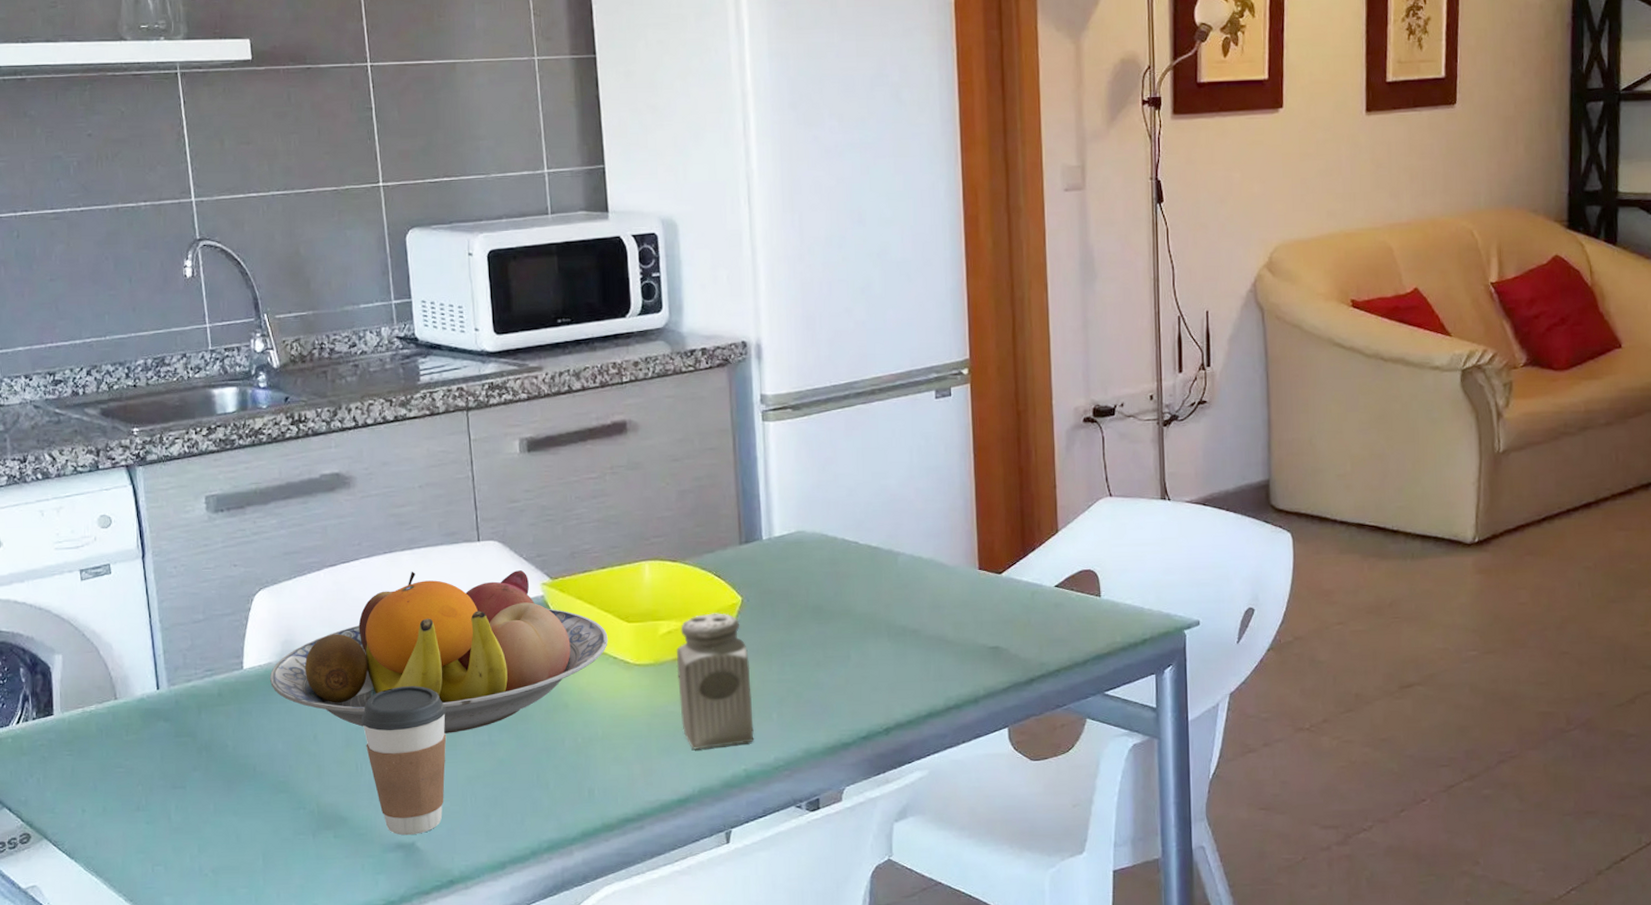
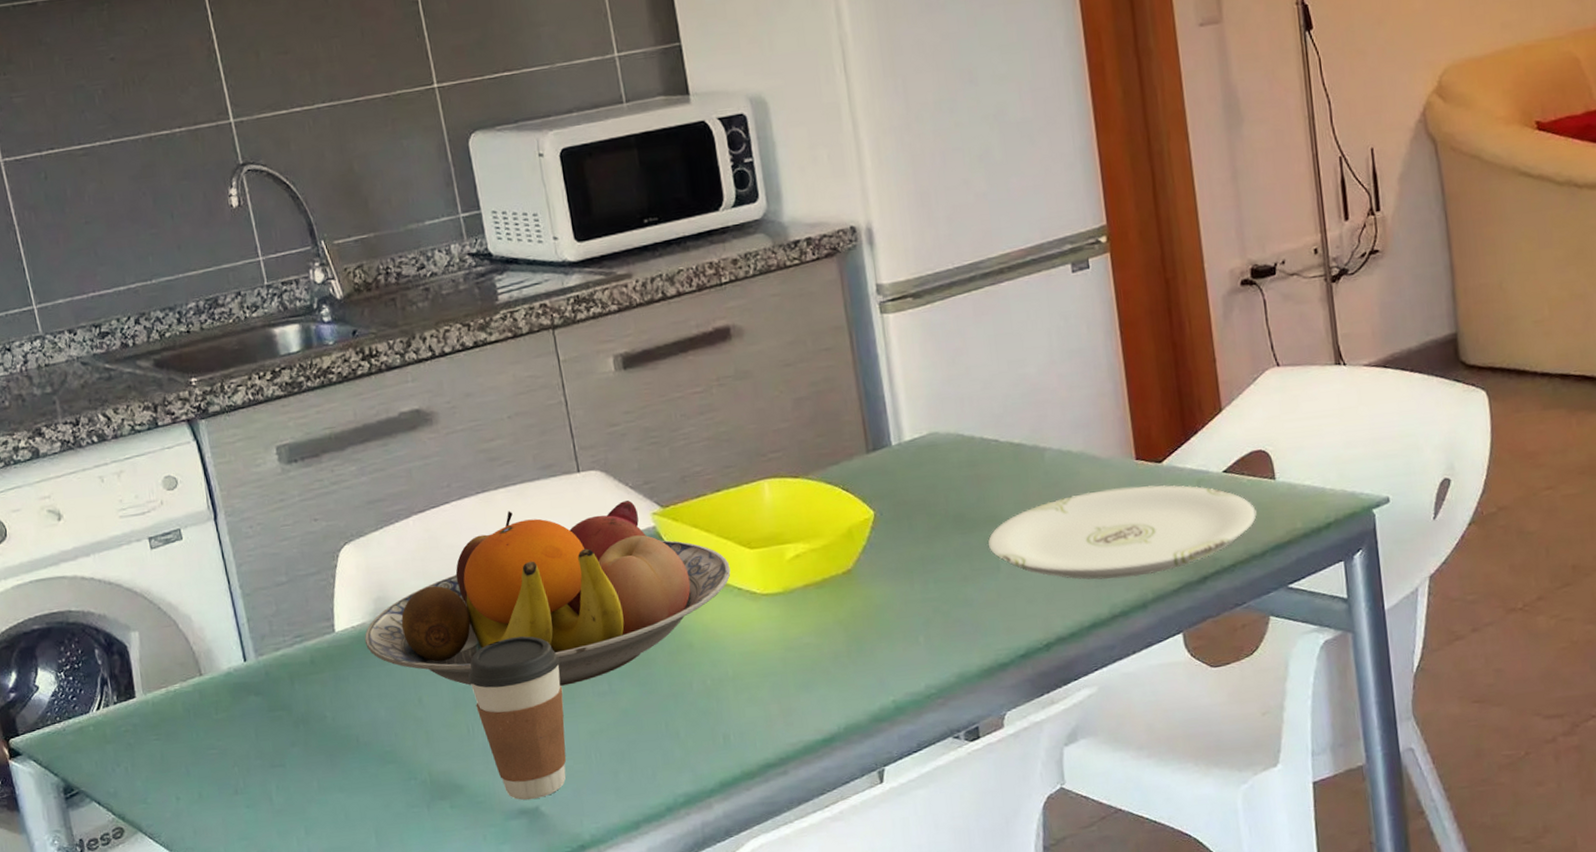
salt shaker: present [676,613,754,750] -> none [806,530,901,683]
plate: none [842,593,1082,675] -> present [988,485,1257,580]

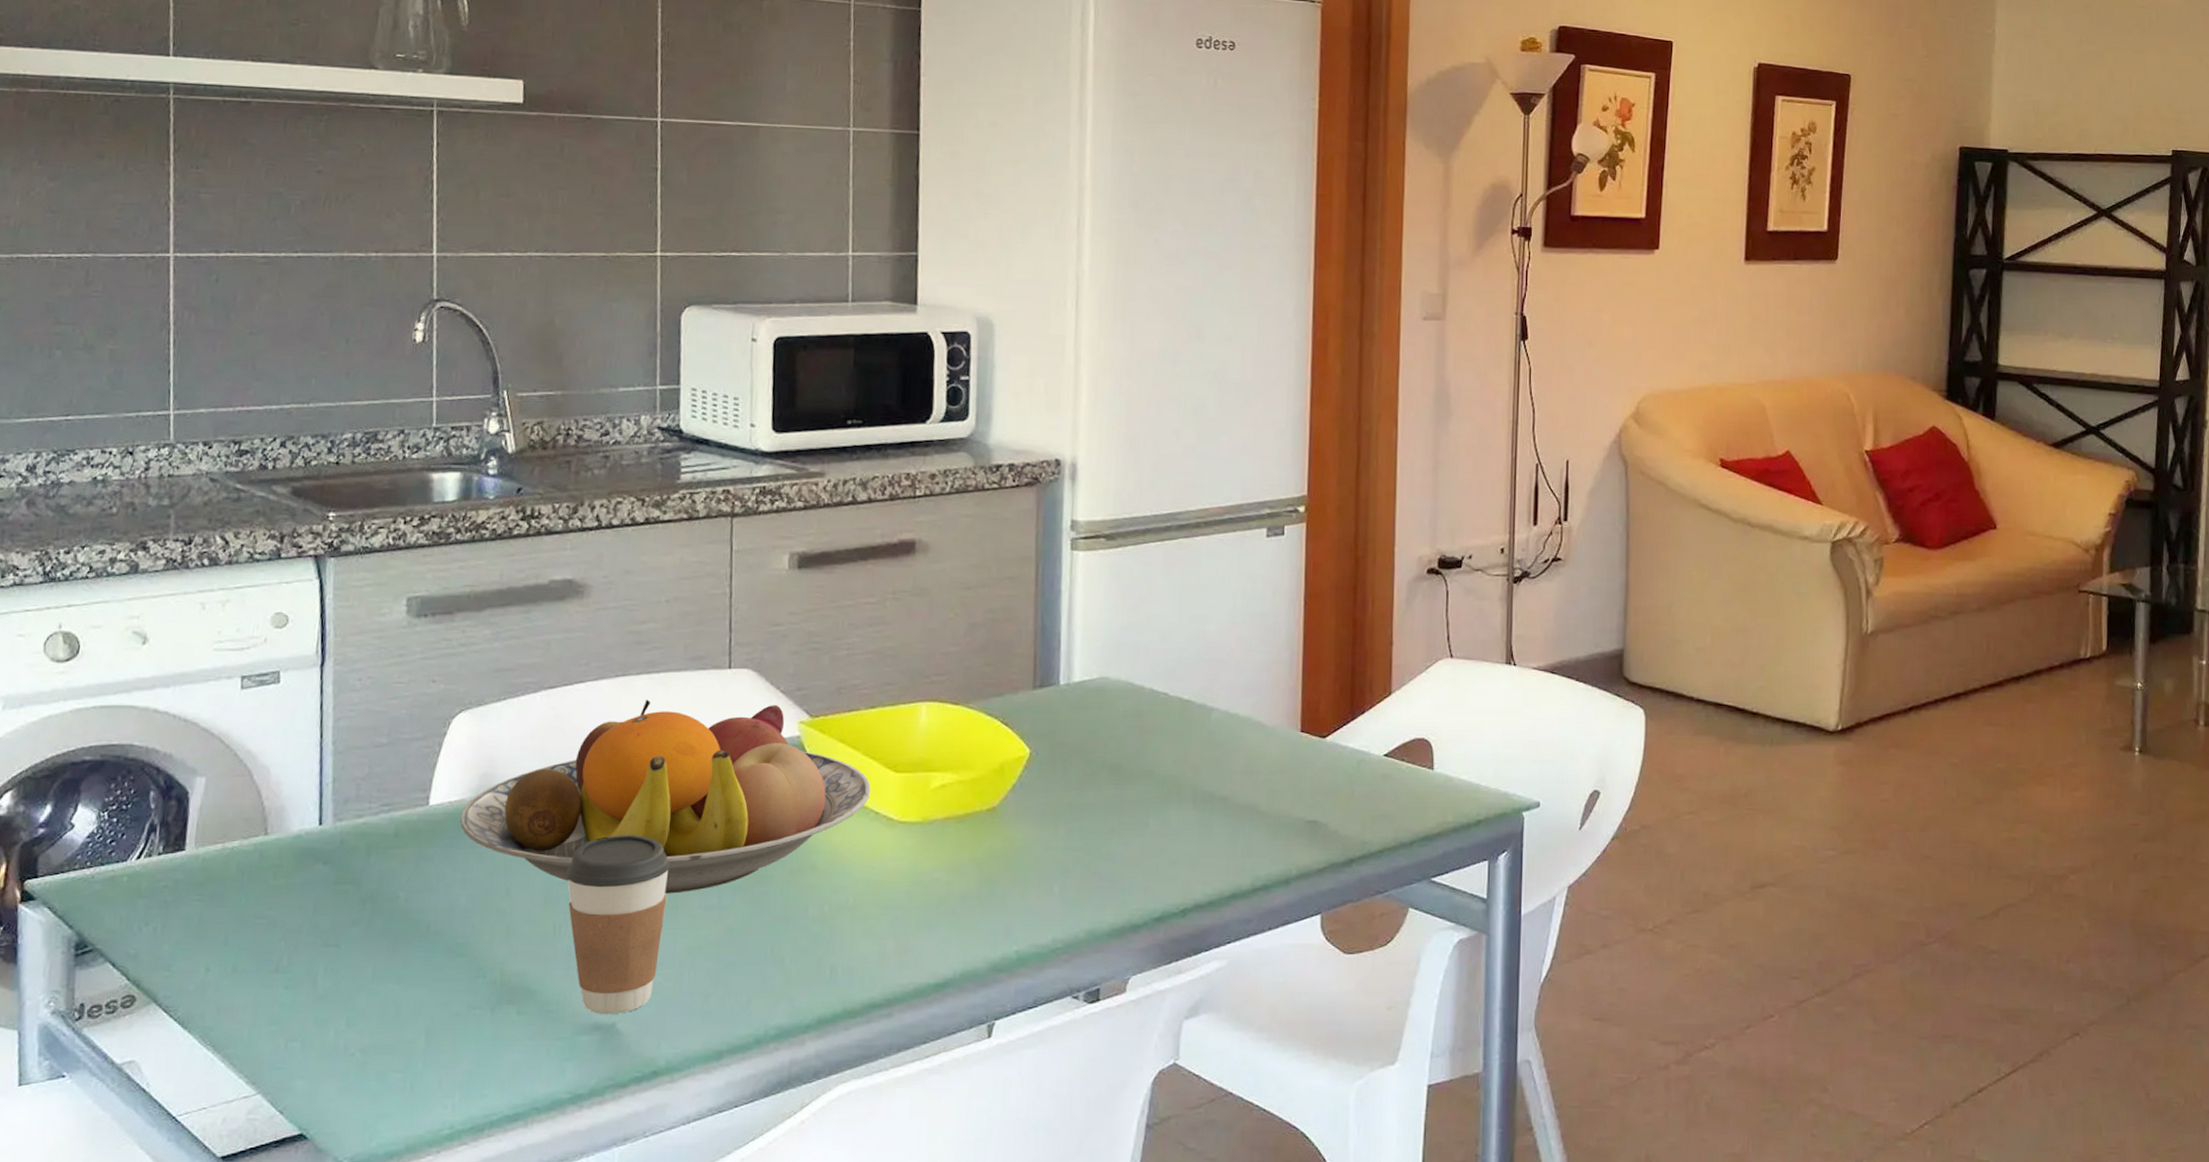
plate: present [988,485,1257,580] -> none [1141,758,1411,851]

